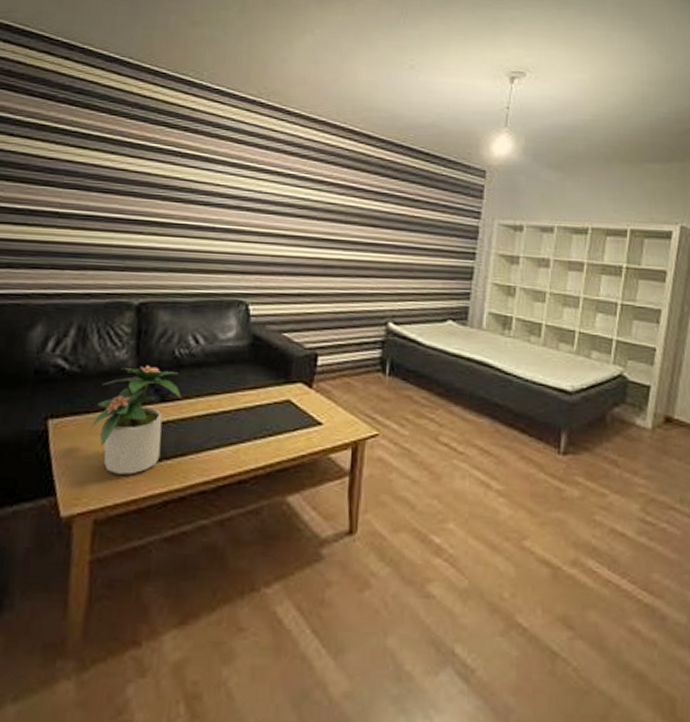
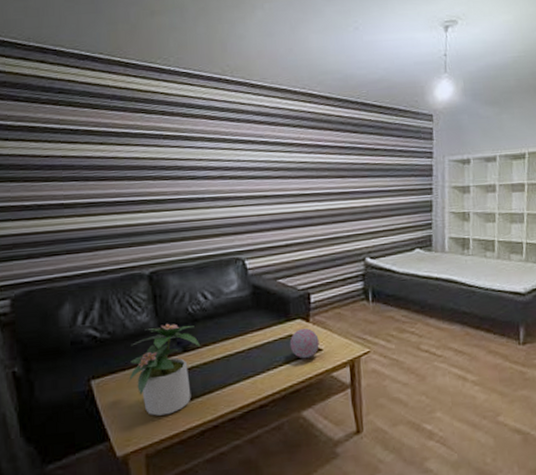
decorative orb: none [285,394,320,432] -> present [289,328,319,359]

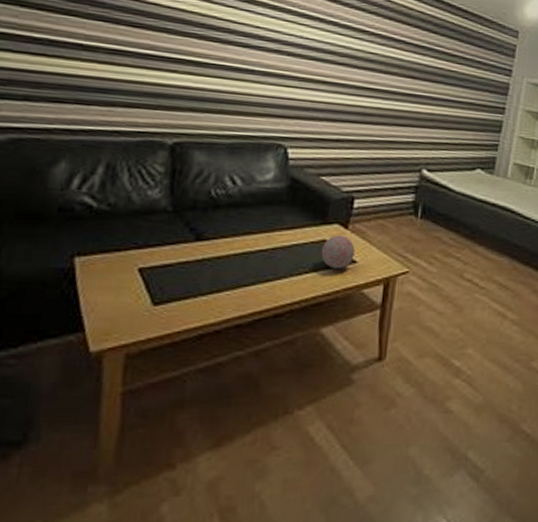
potted plant: present [128,323,201,416] -> none [121,204,218,310]

